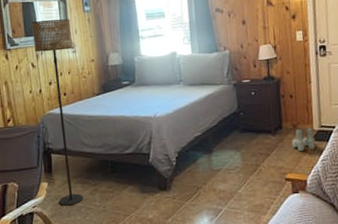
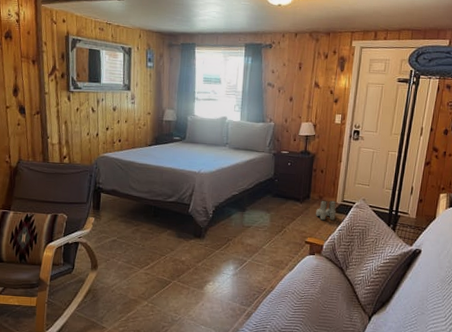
floor lamp: present [31,19,83,206] -> none [96,69,133,241]

